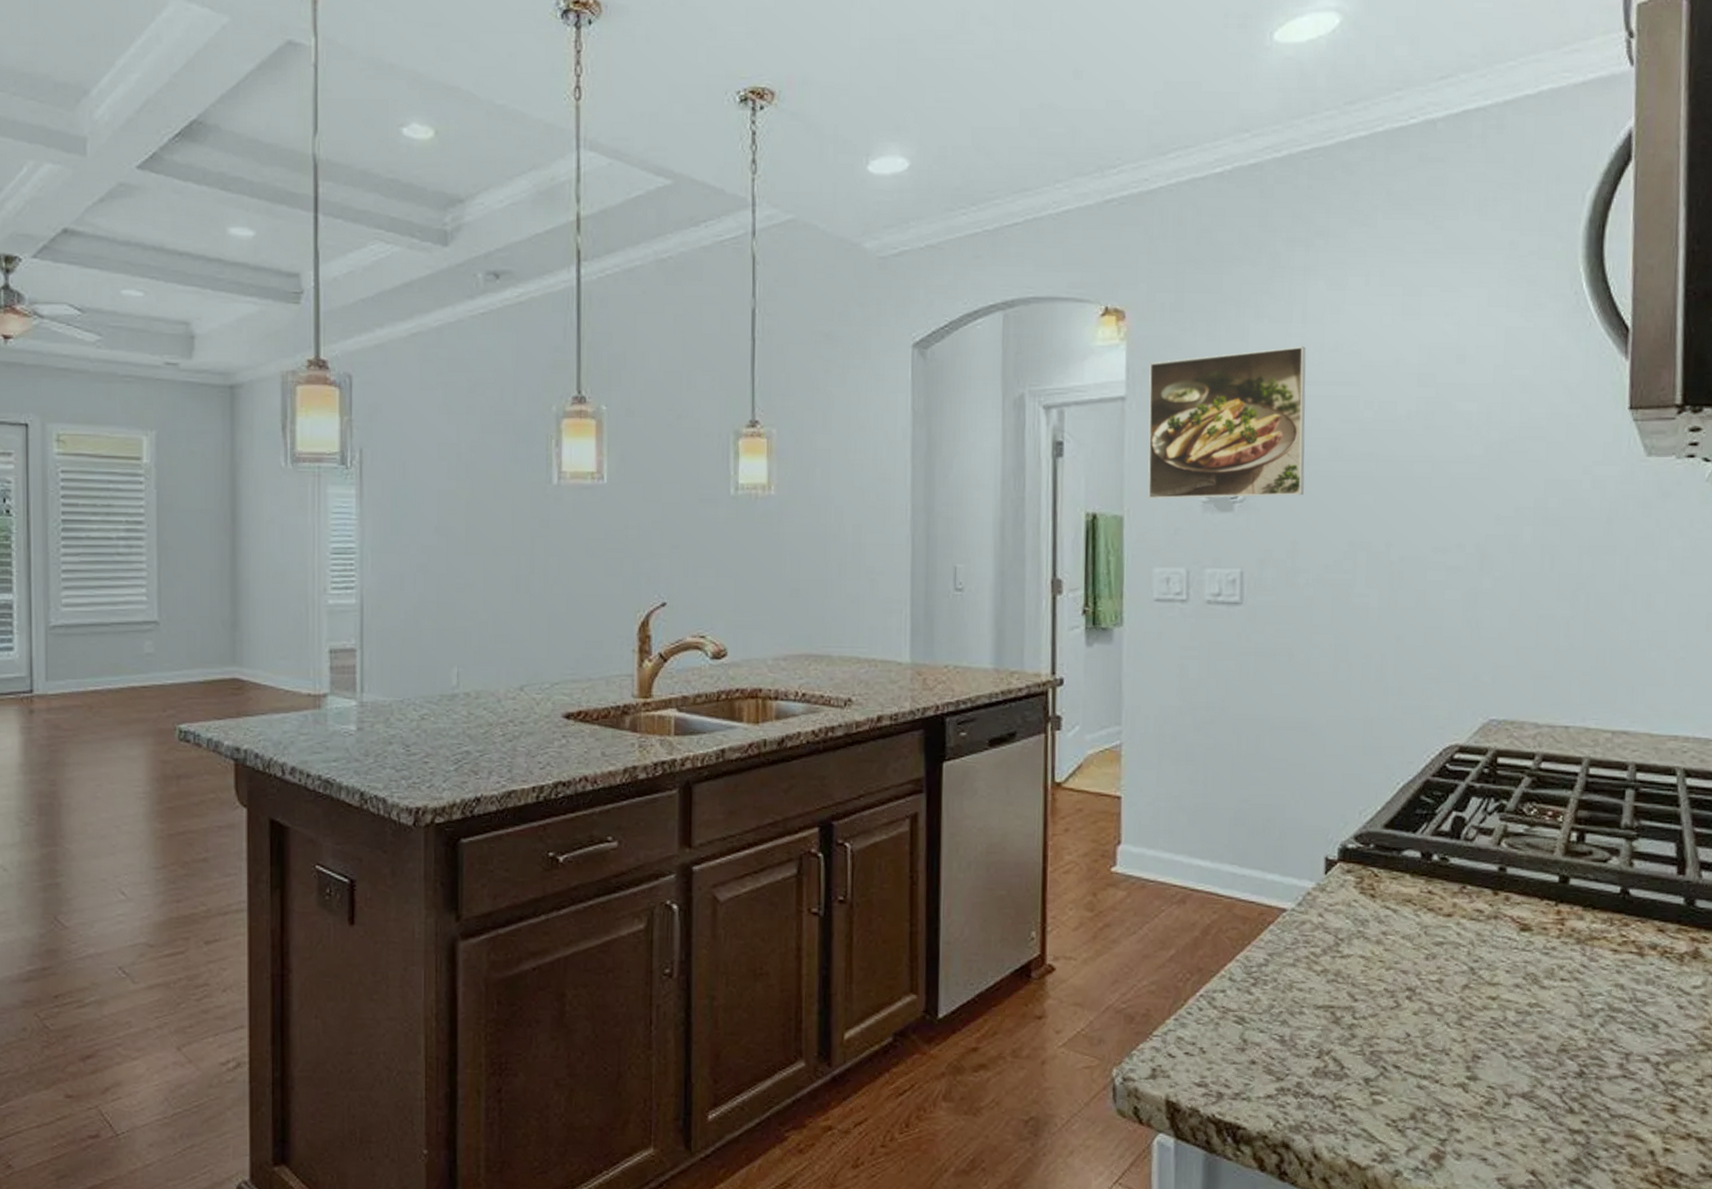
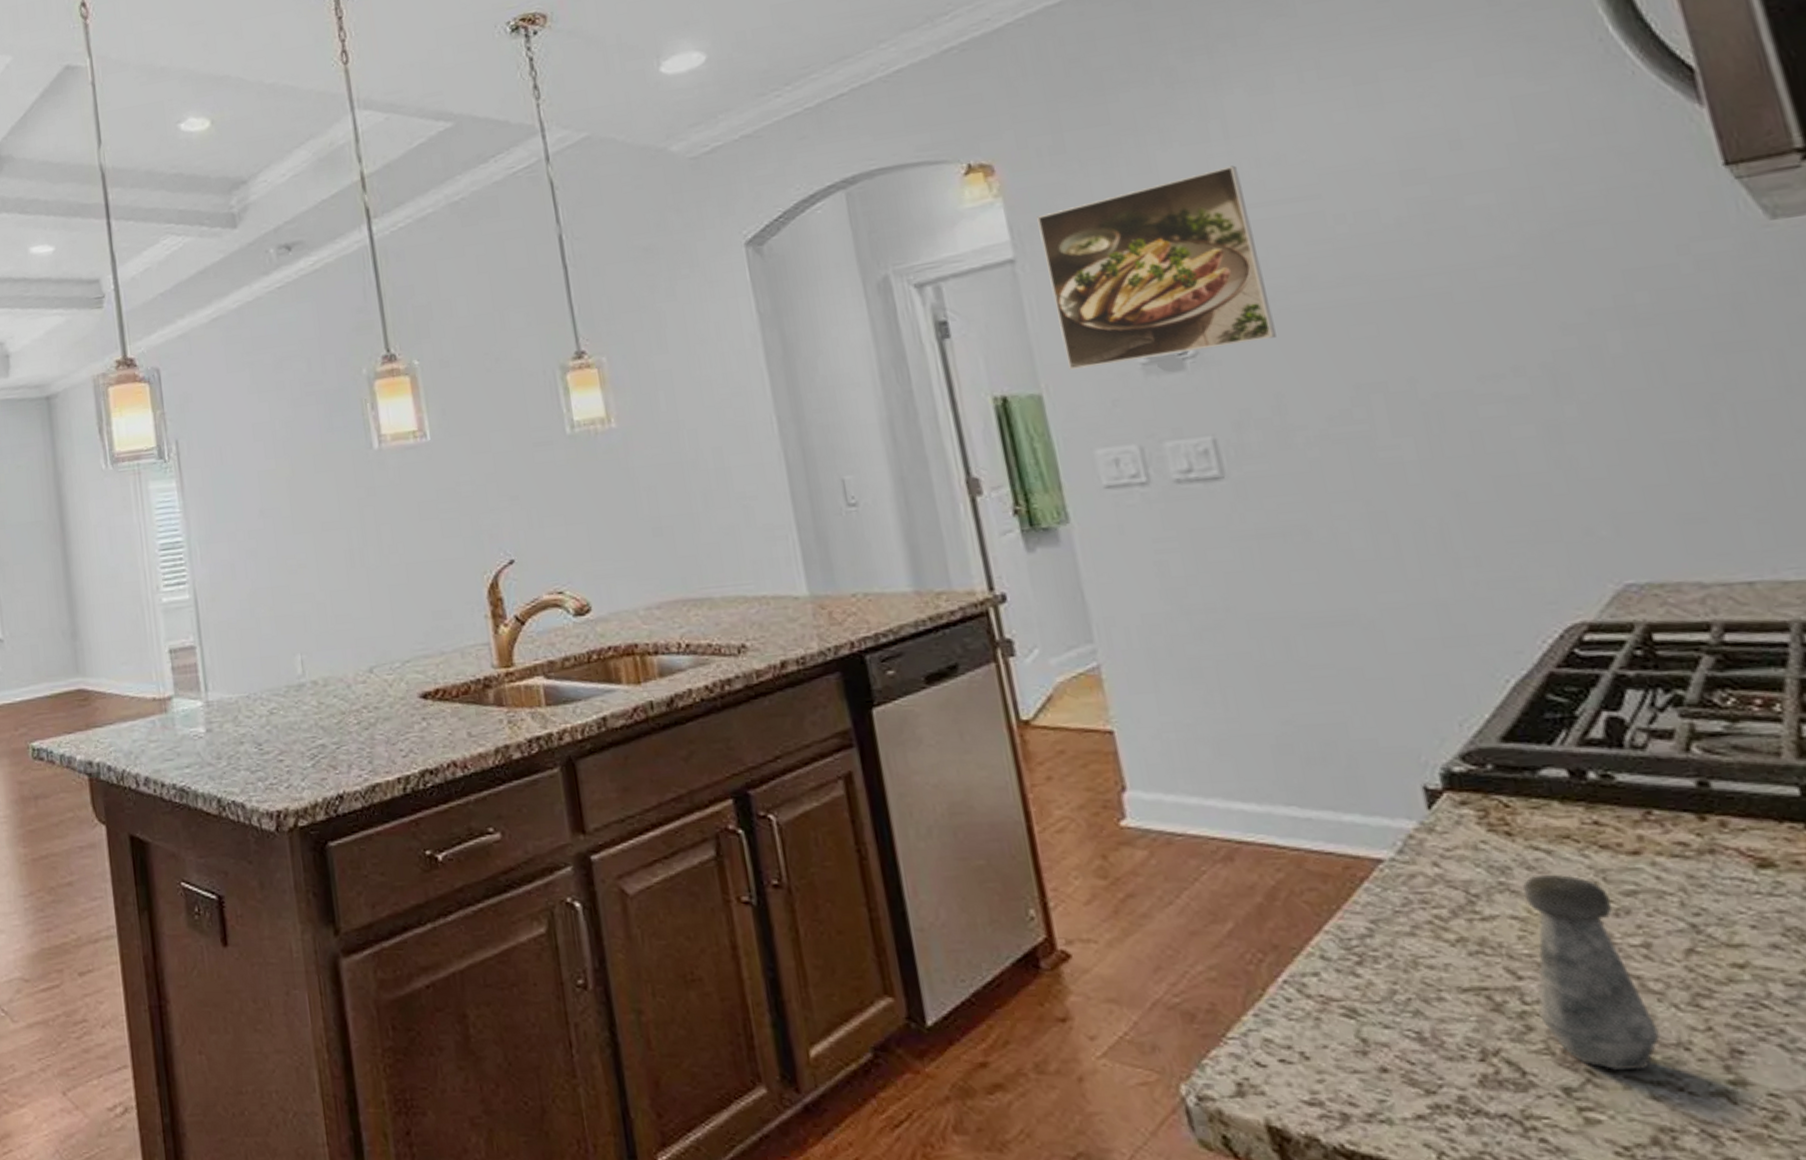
salt shaker: none [1362,927,1433,1068] -> present [1523,874,1660,1071]

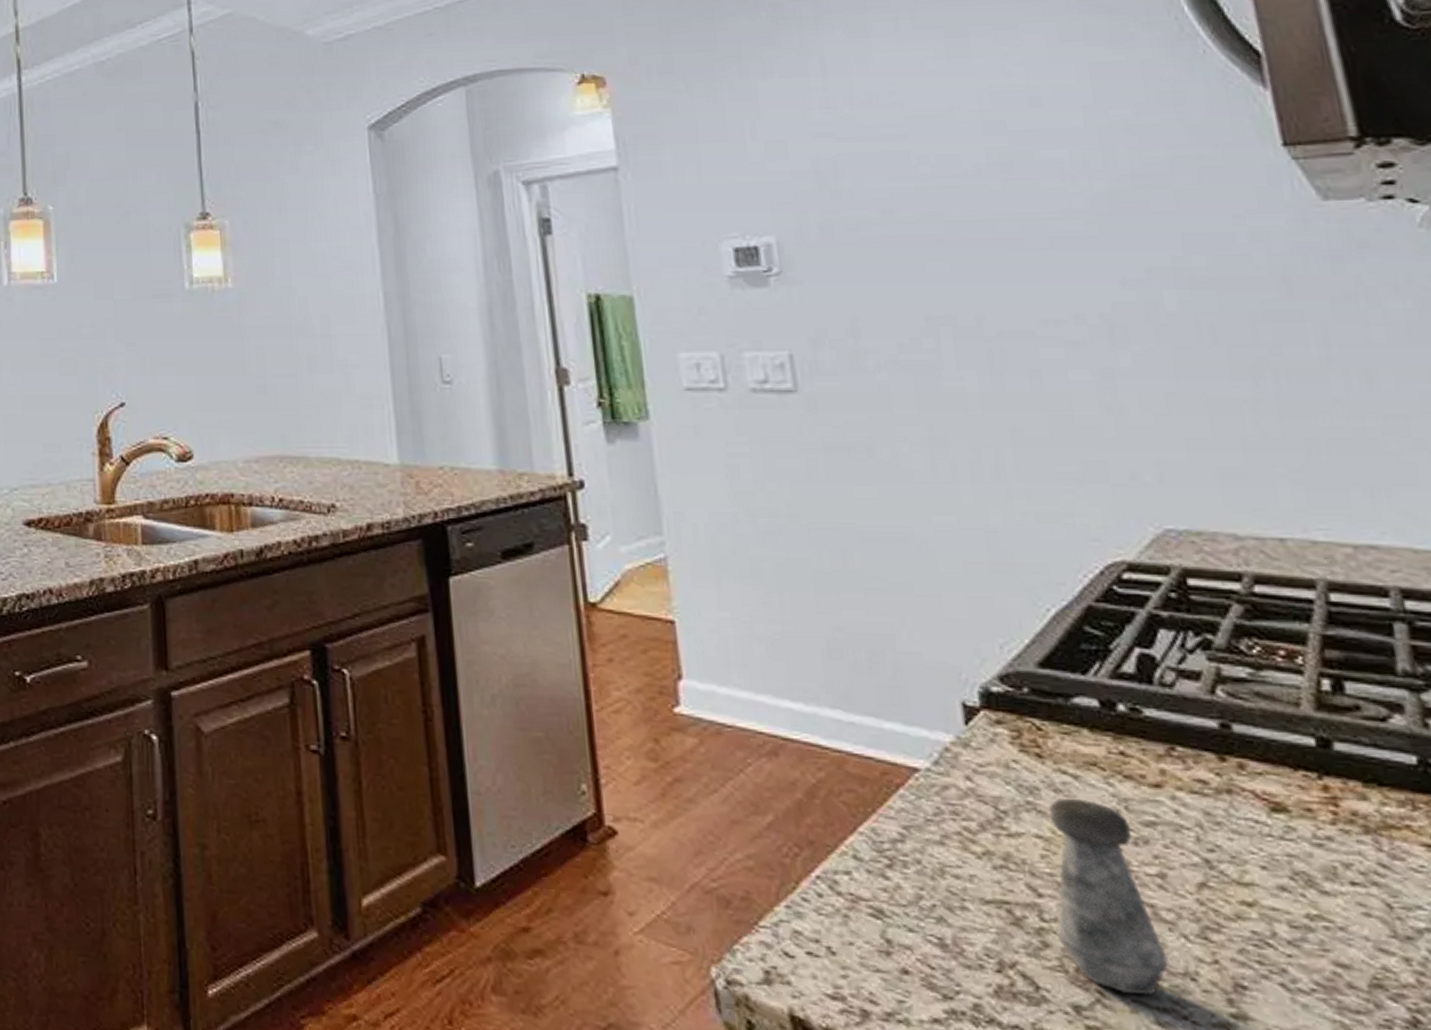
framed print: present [1037,165,1277,370] -> none [642,100,856,276]

